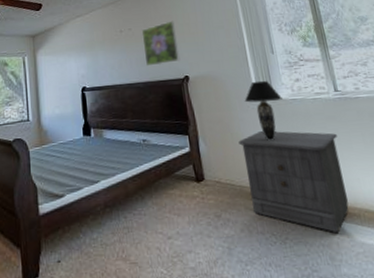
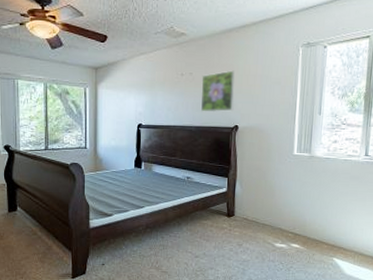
nightstand: present [238,131,349,234] -> none [270,182,356,268]
table lamp: present [244,80,282,141] -> none [283,138,318,190]

